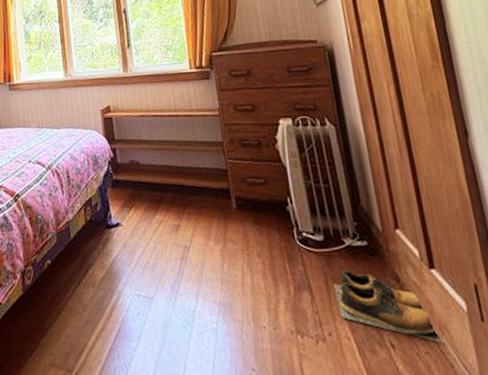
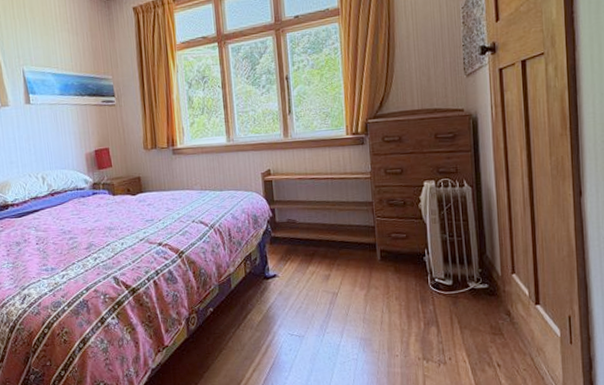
shoes: present [333,269,442,343] -> none [456,307,537,362]

